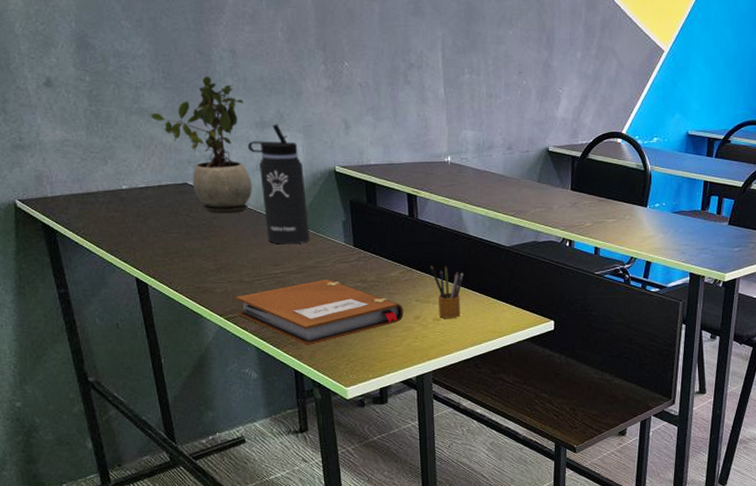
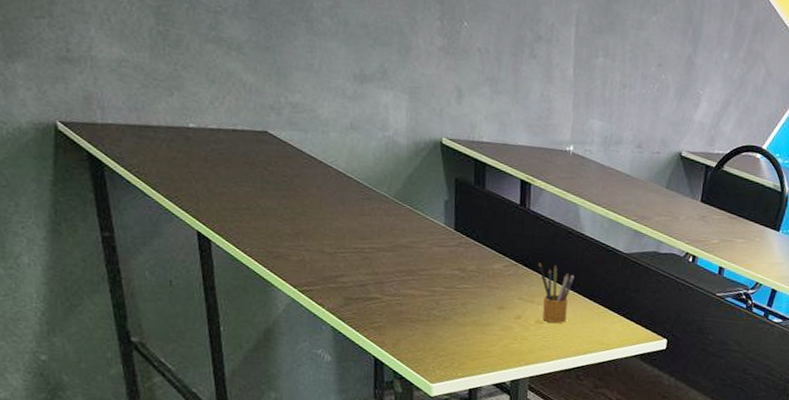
potted plant: present [151,76,252,214] -> none [230,12,344,174]
notebook: present [236,278,404,347] -> none [314,261,504,334]
thermos bottle: present [247,123,310,245] -> none [342,79,406,219]

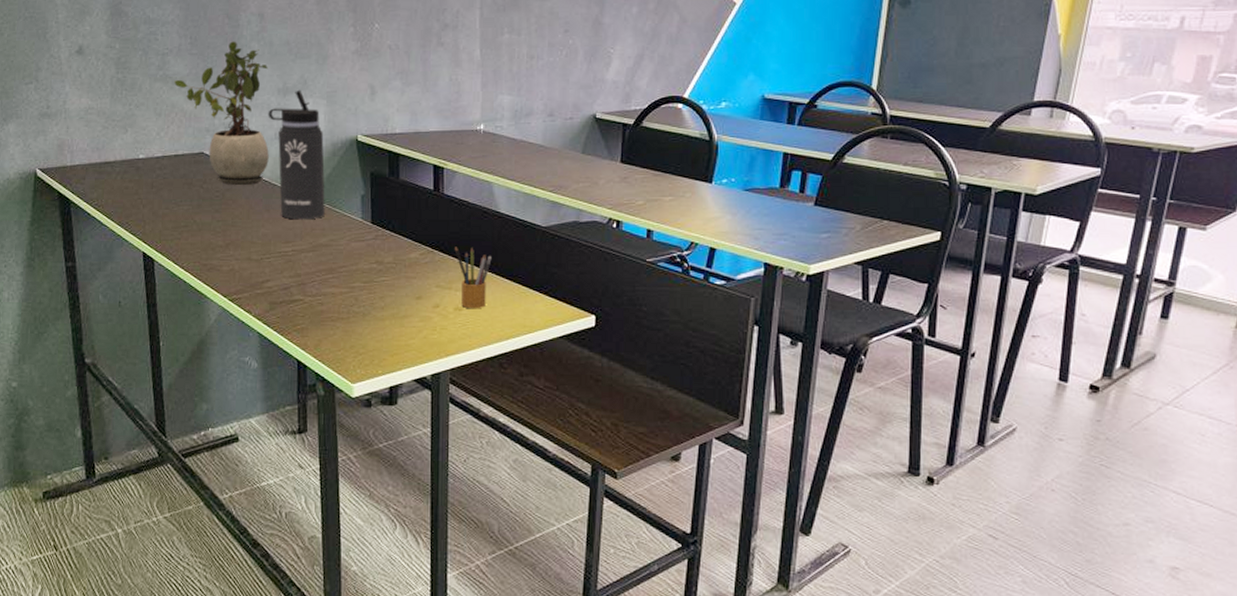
potted plant: none [230,12,344,174] -> present [174,41,269,186]
thermos bottle: none [342,79,406,219] -> present [268,89,325,220]

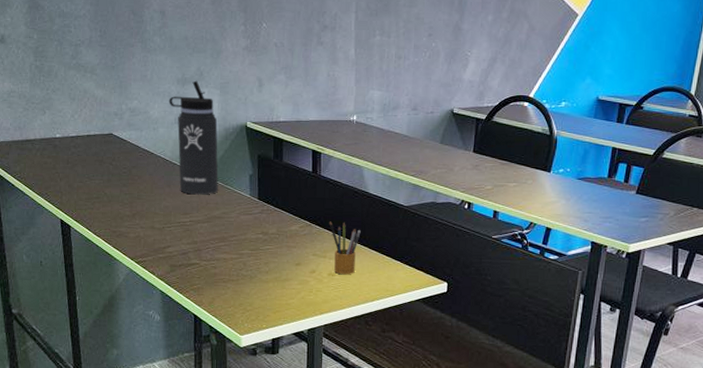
potted plant: present [174,41,269,186] -> none [86,35,170,164]

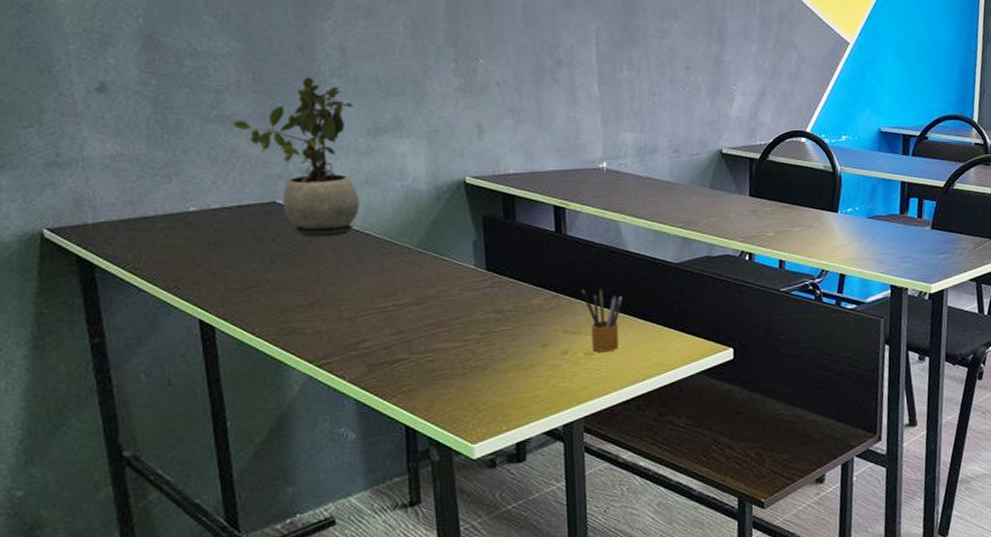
potted plant: none [86,35,170,164] -> present [233,77,359,238]
thermos bottle: present [168,80,218,195] -> none [355,129,431,272]

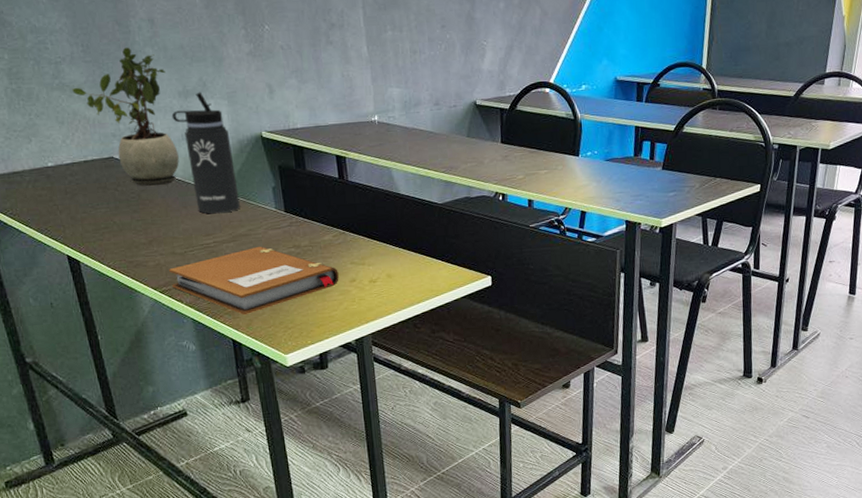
notebook: none [332,310,548,395] -> present [169,246,339,316]
thermos bottle: none [355,129,431,272] -> present [171,91,240,214]
pencil box: present [581,288,623,353] -> none [363,226,398,280]

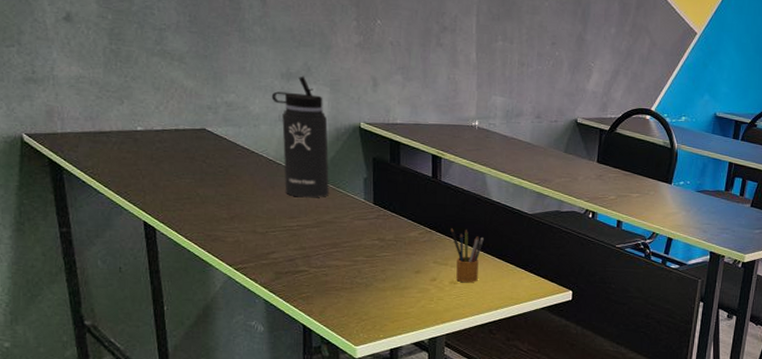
potted plant: present [72,47,179,187] -> none [173,23,273,163]
notebook: present [169,246,339,316] -> none [247,234,420,302]
pencil box: none [363,226,398,280] -> present [450,228,484,283]

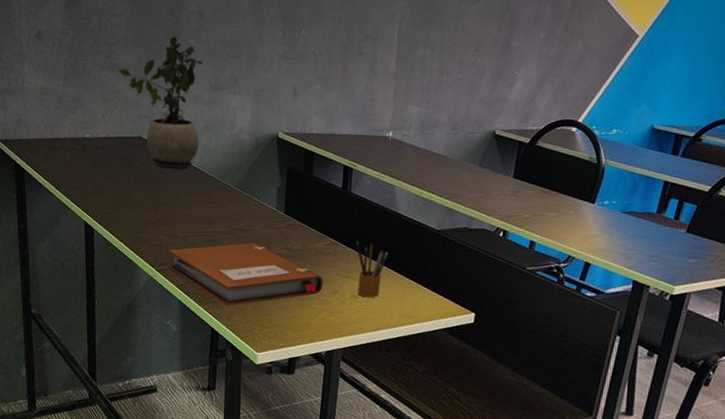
potted plant: none [173,23,273,163] -> present [120,36,203,170]
notebook: none [247,234,420,302] -> present [168,242,323,307]
thermos bottle: present [271,76,329,198] -> none [200,86,248,206]

